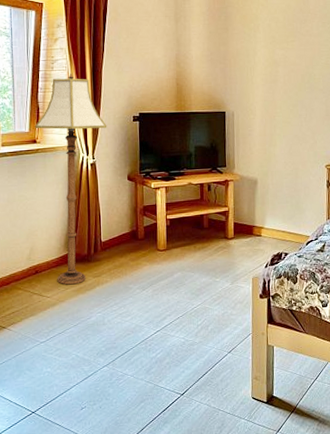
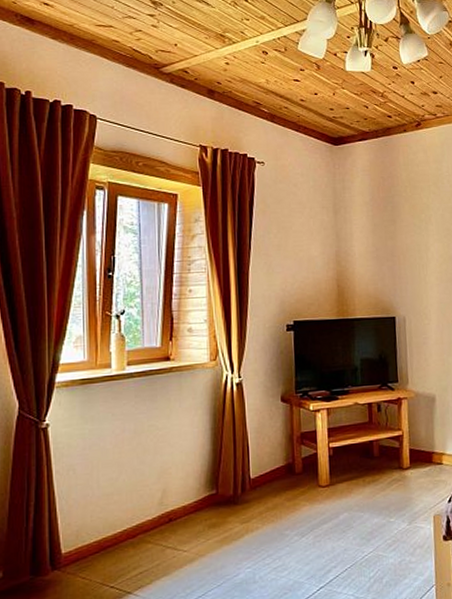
floor lamp: present [35,73,107,285] -> none [168,275,256,535]

